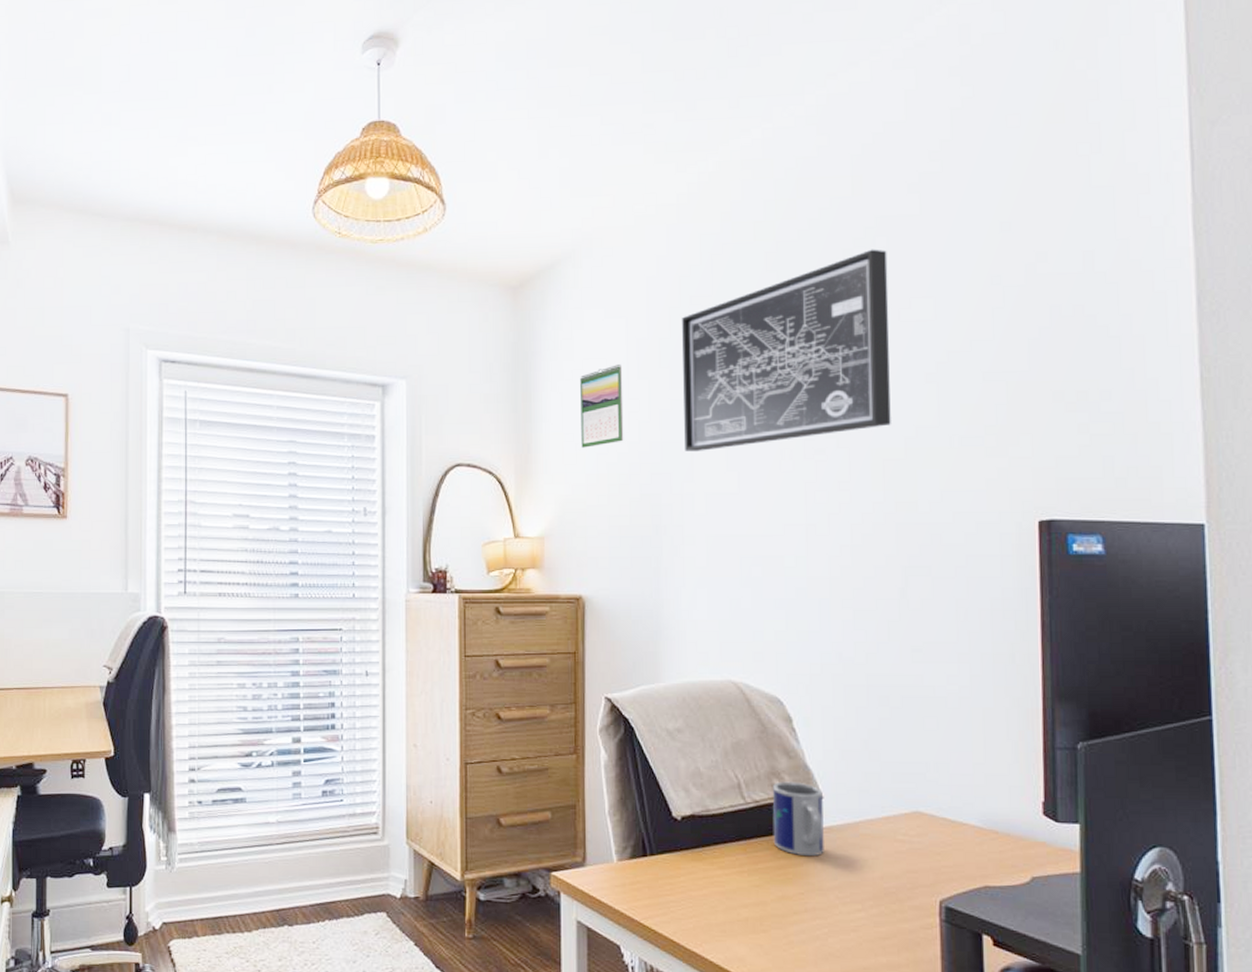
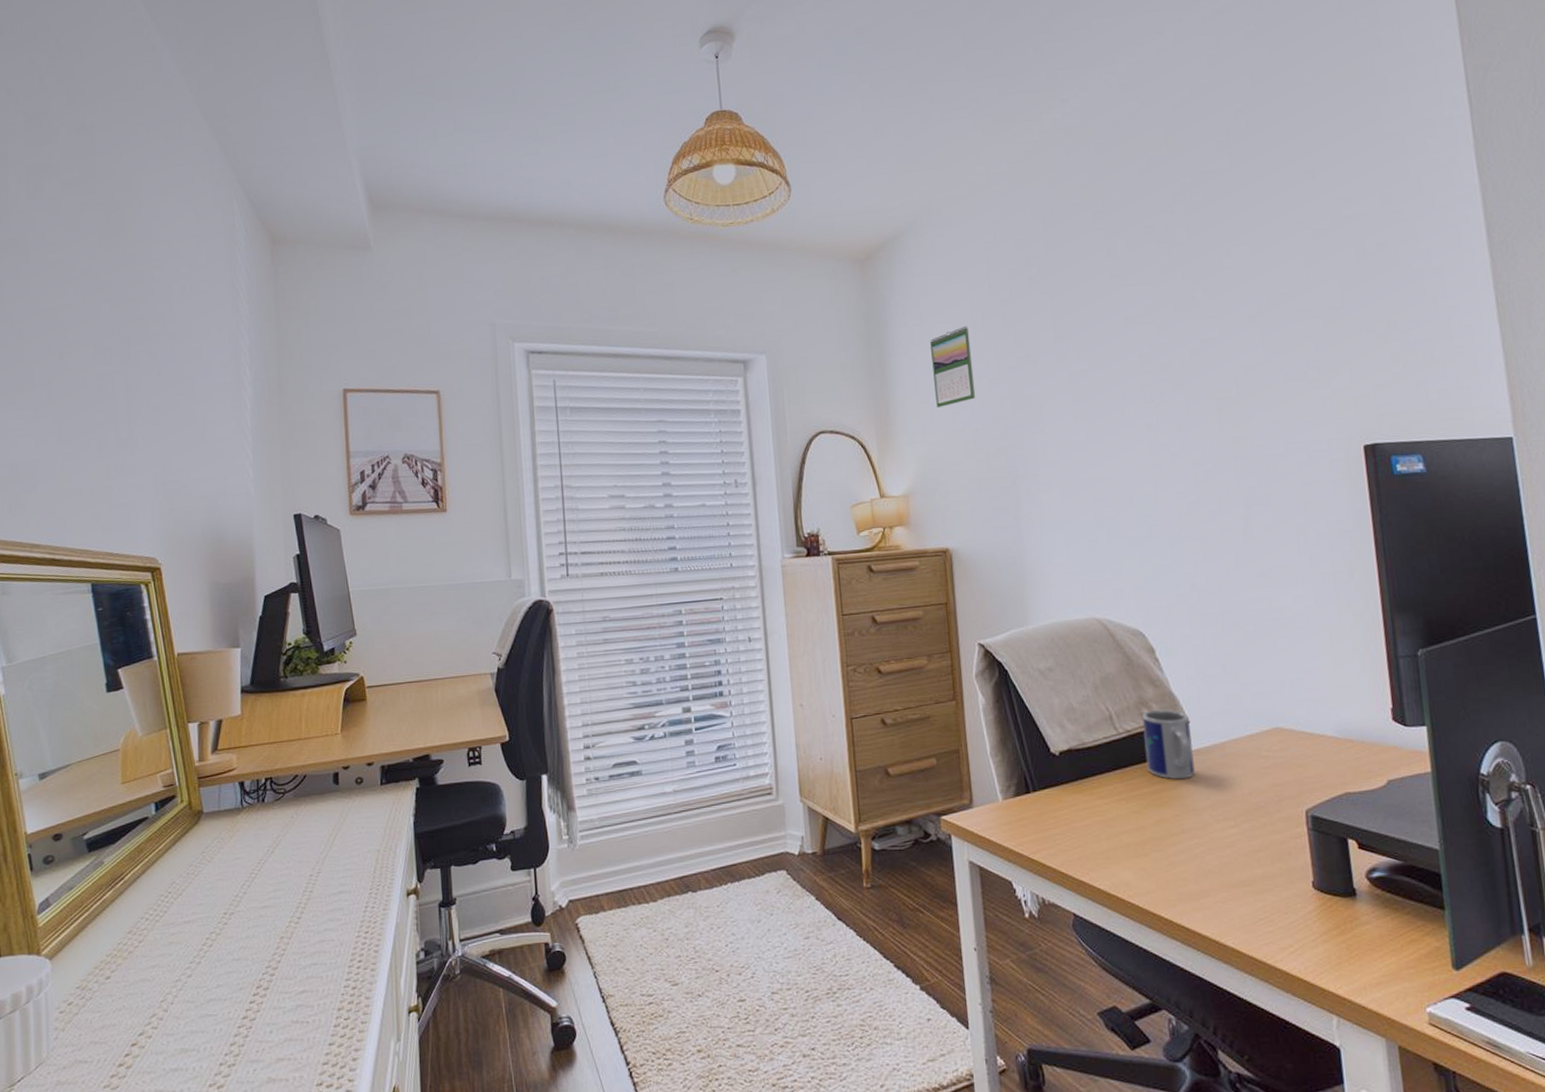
wall art: present [682,249,891,451] -> none [1021,203,1222,404]

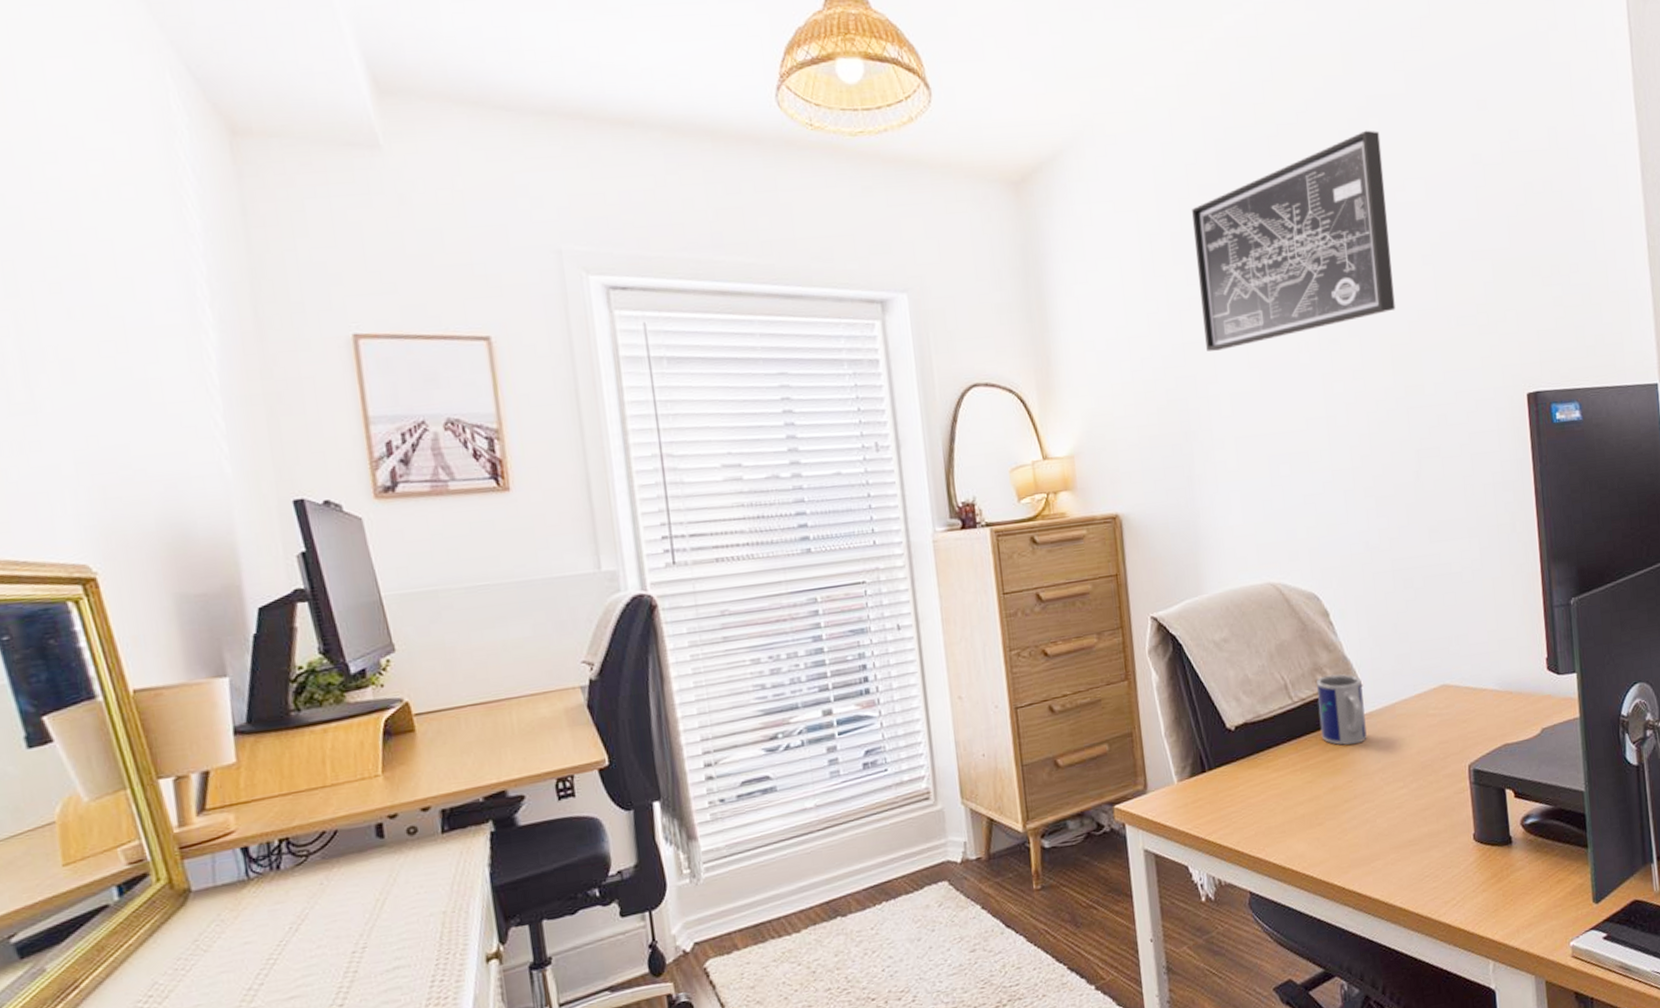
calendar: present [930,326,976,408] -> none [1095,263,1146,356]
wall art: none [1021,203,1222,404] -> present [1192,130,1396,351]

